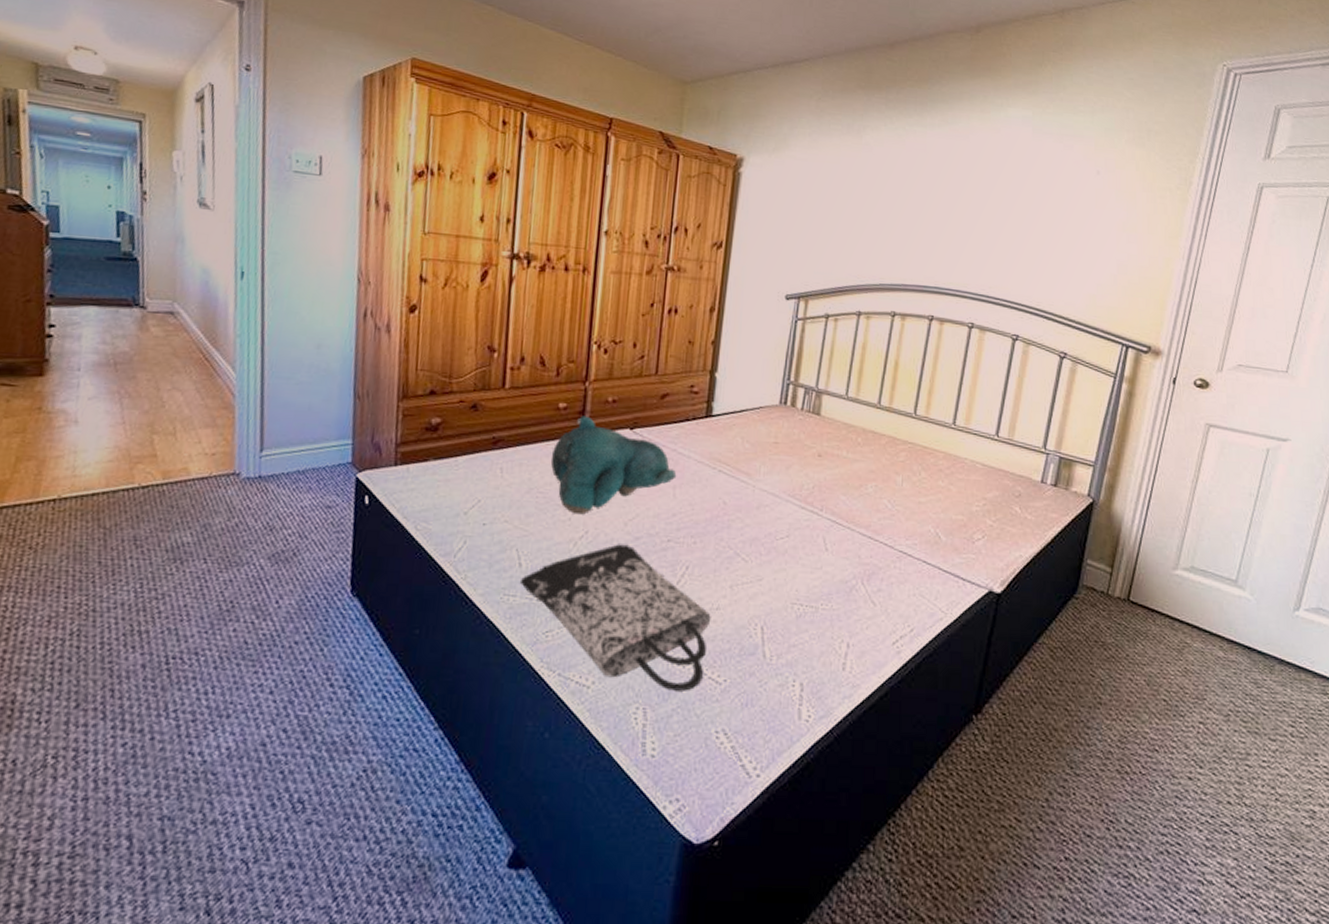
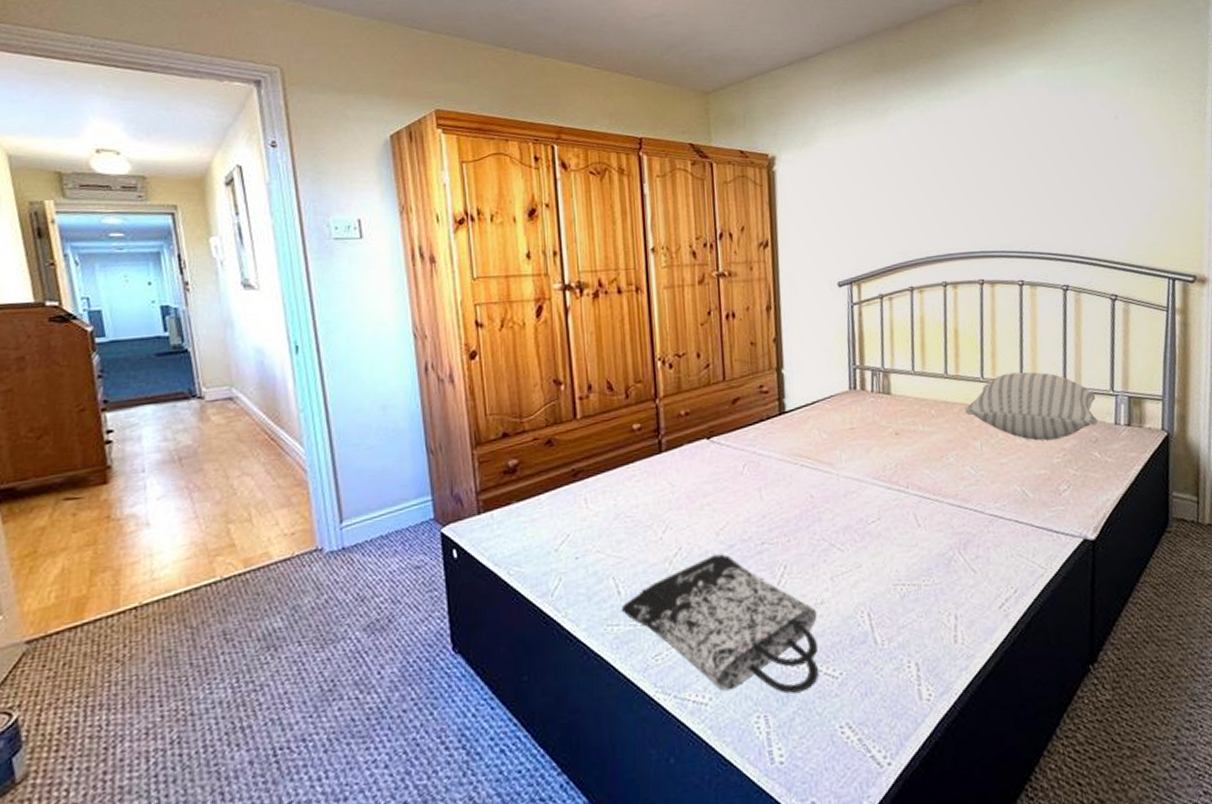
teddy bear: present [550,415,677,515] -> none [633,433,761,532]
pillow: none [892,413,1027,488] -> present [965,372,1099,441]

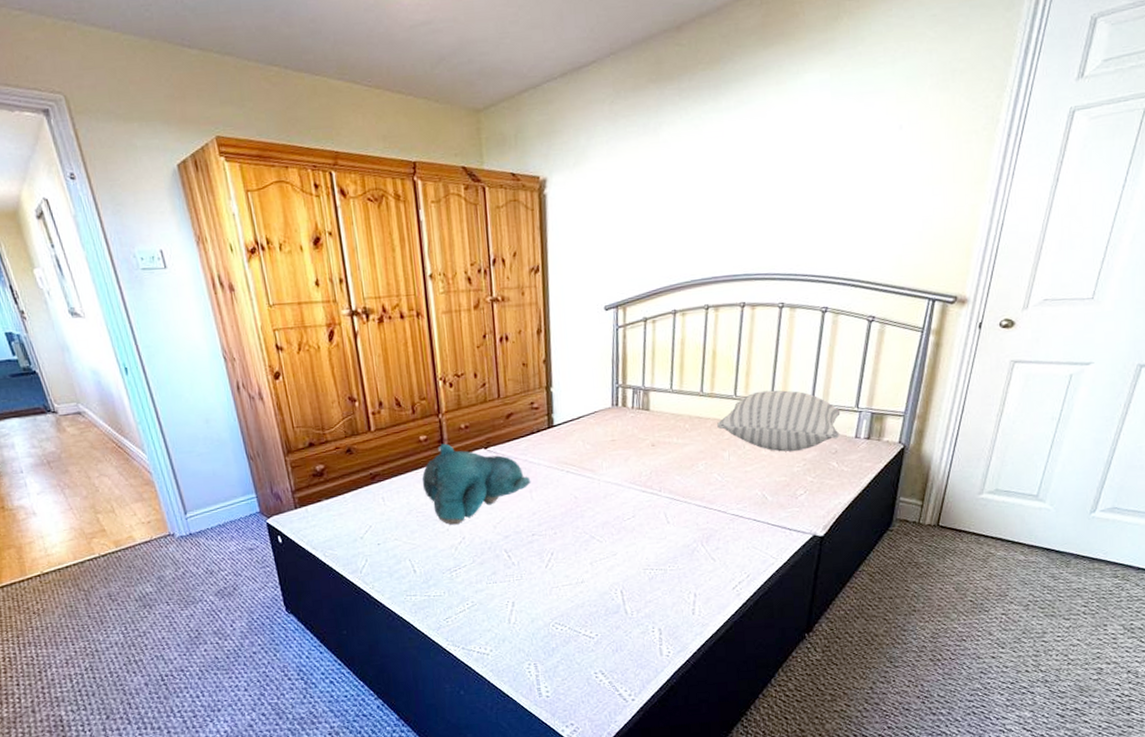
tote bag: present [621,554,818,694] -> none [417,543,578,648]
teddy bear: none [633,433,761,532] -> present [422,443,531,525]

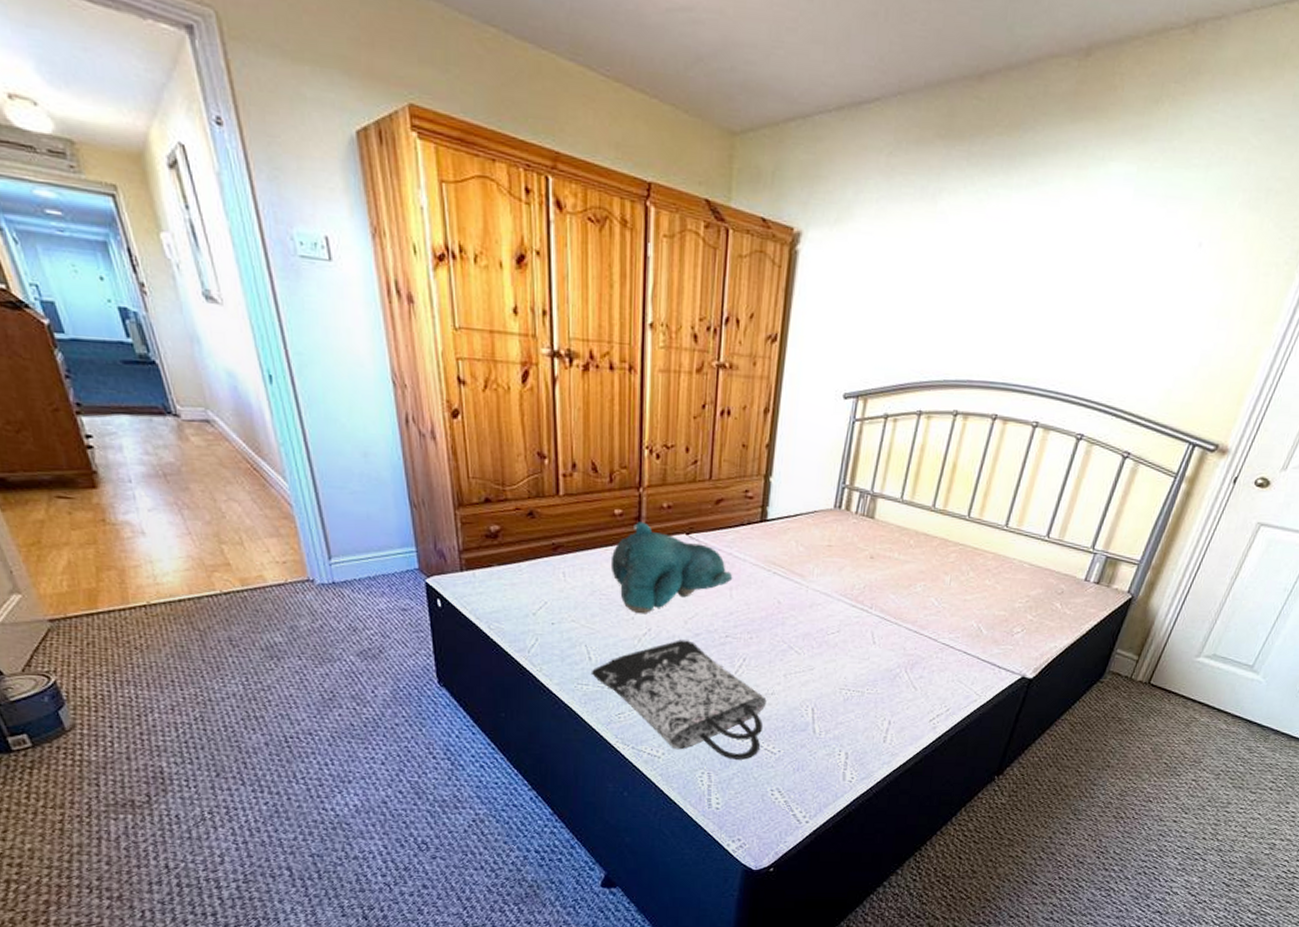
tote bag: none [417,543,578,648] -> present [591,640,767,760]
pillow: present [717,390,841,452] -> none [944,515,1075,586]

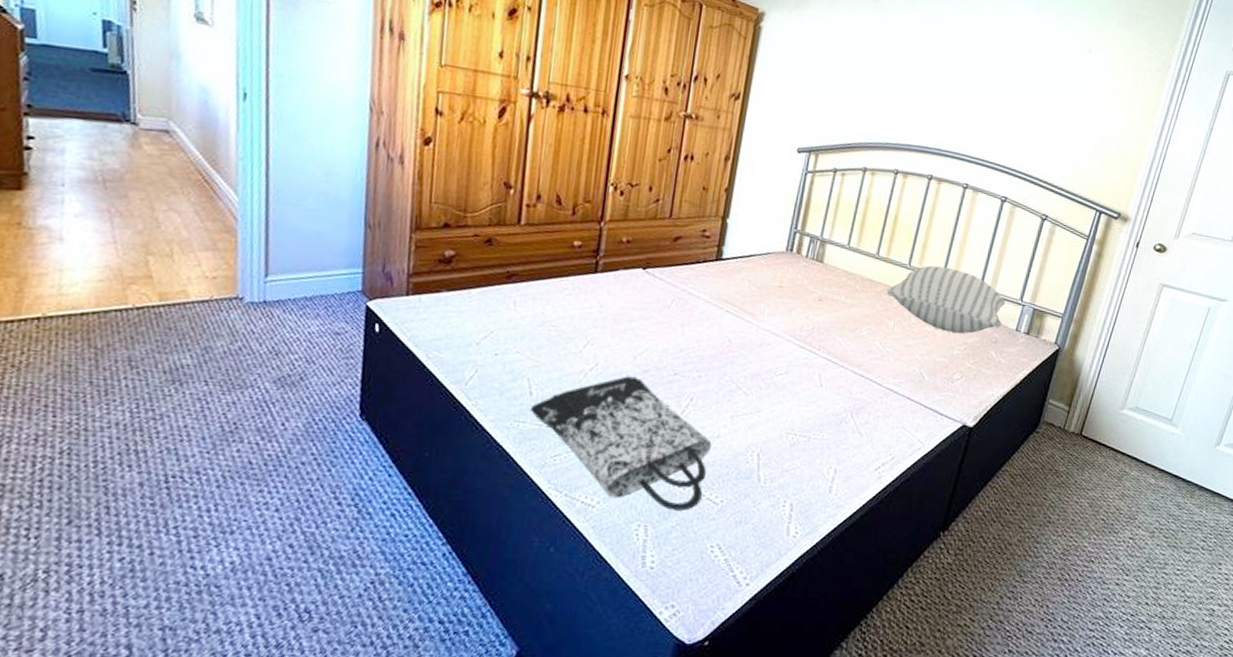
teddy bear: present [610,521,733,614] -> none [563,254,686,348]
pillow: none [944,515,1075,586] -> present [887,265,1006,334]

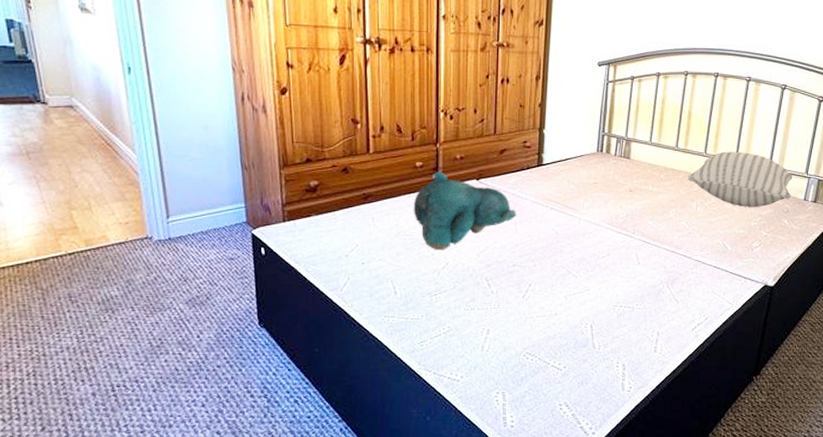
tote bag: present [529,376,712,510] -> none [396,271,551,378]
teddy bear: none [563,254,686,348] -> present [413,171,517,250]

